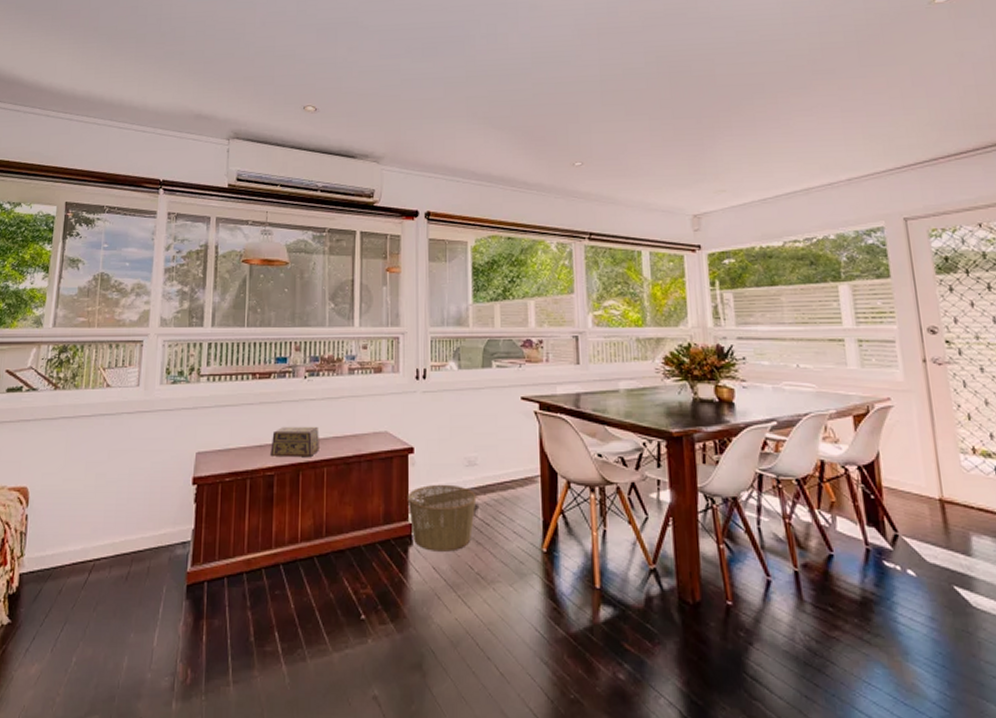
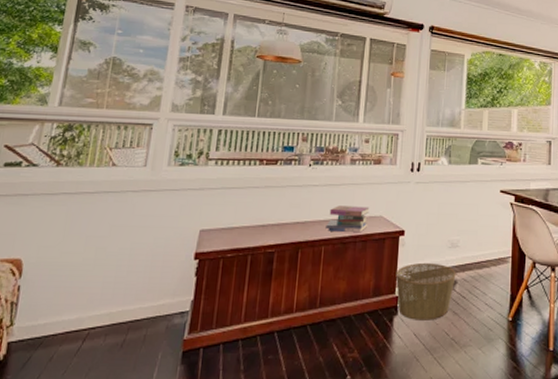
decorative box: present [270,426,321,456] -> none [272,208,320,236]
books: none [326,421,373,450] -> present [325,206,370,232]

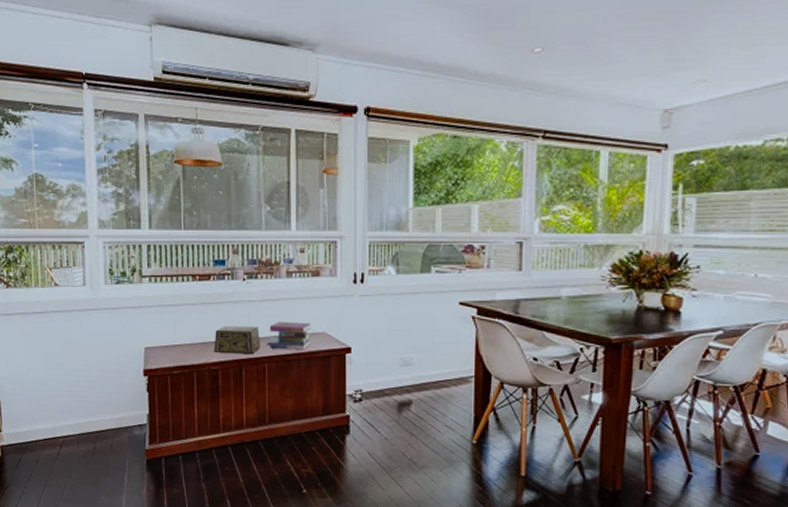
decorative box: none [272,208,320,236] -> present [214,325,261,354]
basket: present [395,262,456,321] -> none [344,381,411,441]

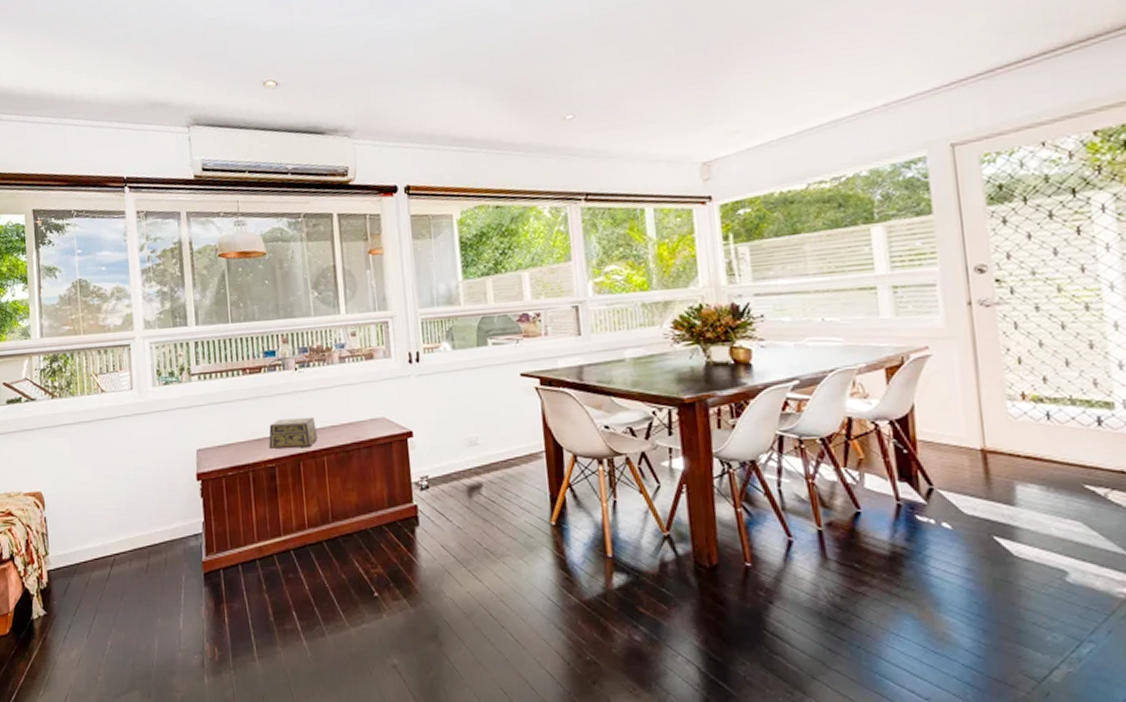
books: present [267,322,311,349] -> none [324,408,369,439]

